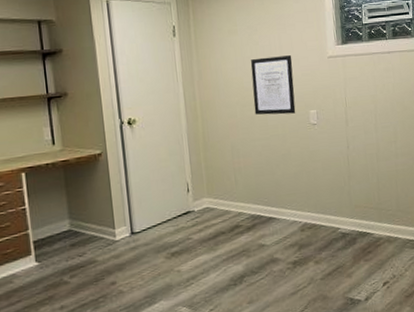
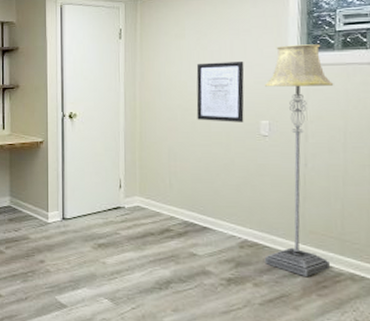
floor lamp: none [310,36,373,247] -> present [264,44,334,276]

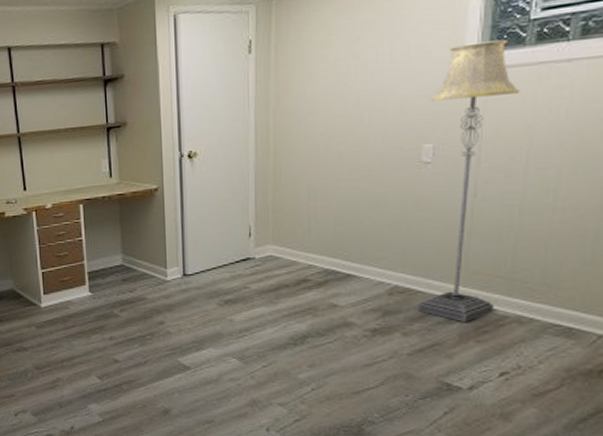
wall art: present [196,62,244,122] -> none [344,71,407,150]

